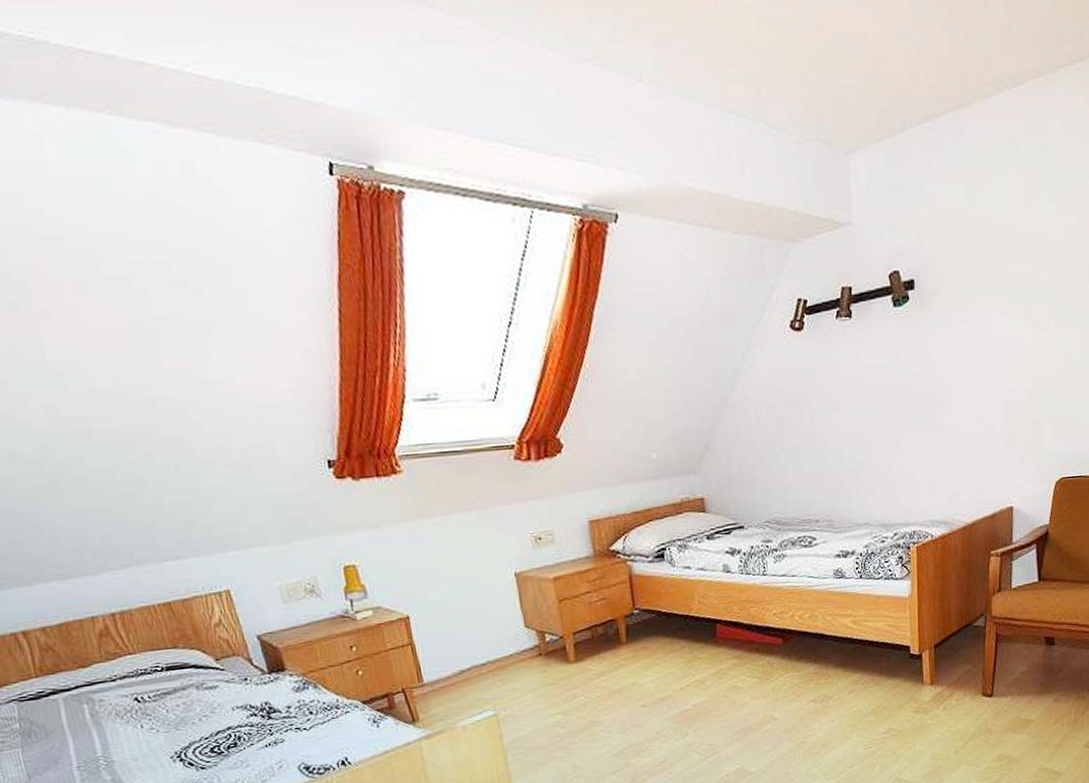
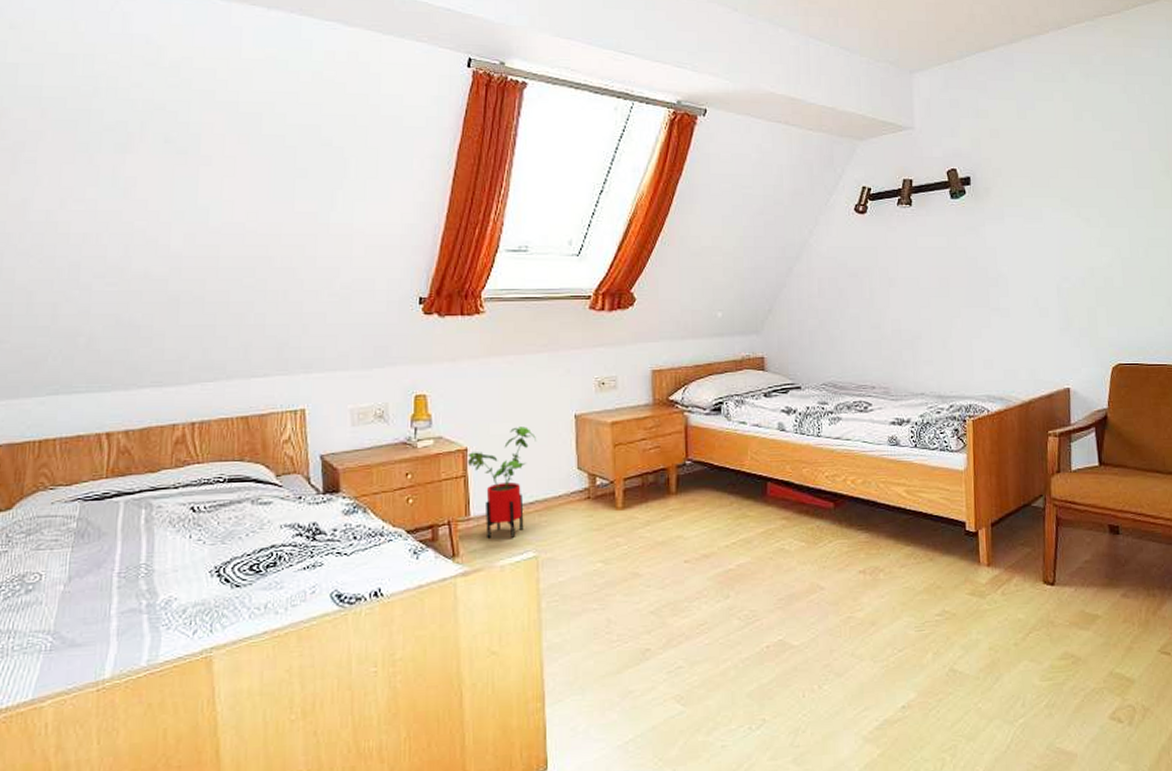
house plant: none [410,589,480,702] -> present [467,426,536,539]

